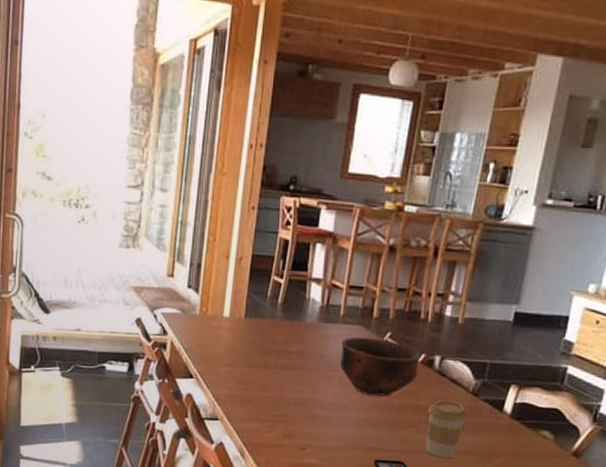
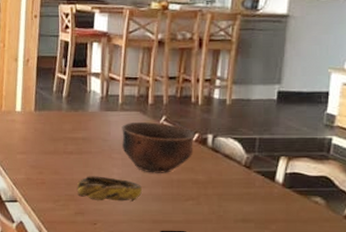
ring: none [287,395,358,426] -> present [77,176,142,202]
coffee cup: present [426,400,467,459] -> none [206,174,242,227]

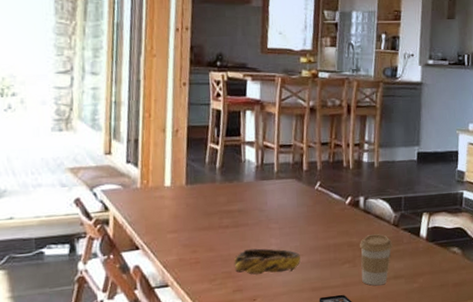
bowl: present [122,122,196,173] -> none [278,188,349,240]
coffee cup: none [206,174,242,227] -> present [360,234,392,286]

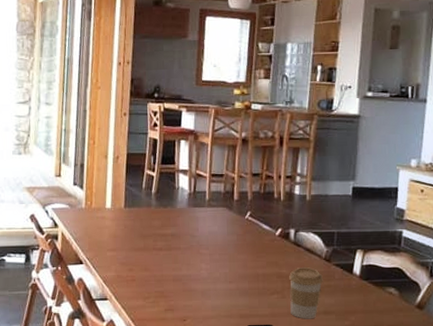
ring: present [234,248,300,275] -> none [167,272,229,297]

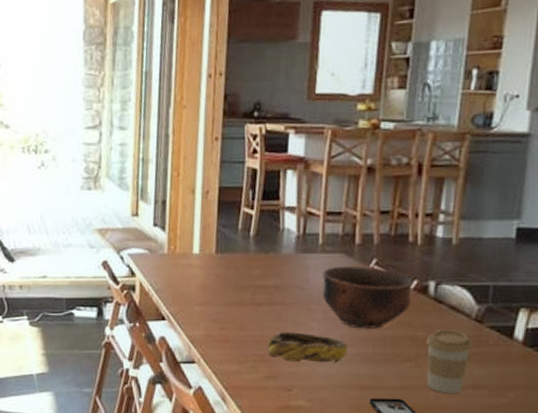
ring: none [167,272,229,297] -> present [268,332,347,363]
bowl: none [209,218,279,268] -> present [322,266,414,329]

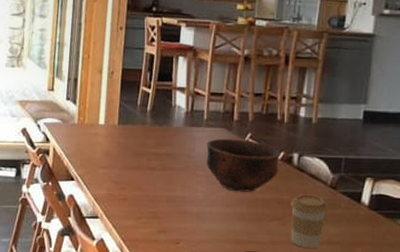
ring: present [268,332,347,363] -> none [160,193,226,221]

